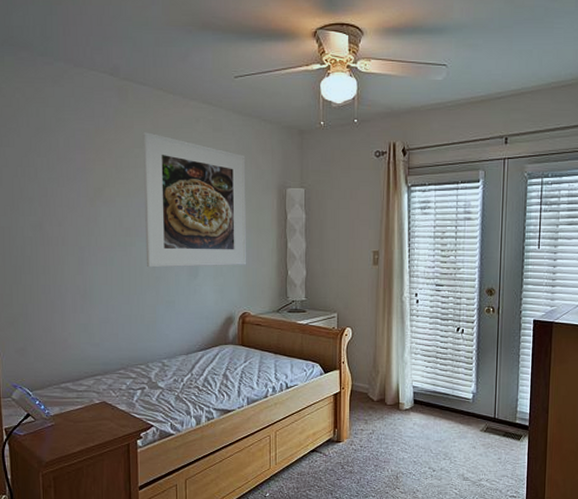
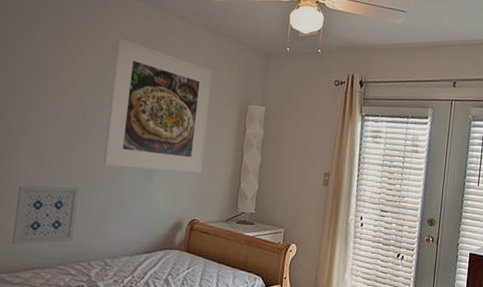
wall art: none [67,291,128,355] -> present [12,185,80,246]

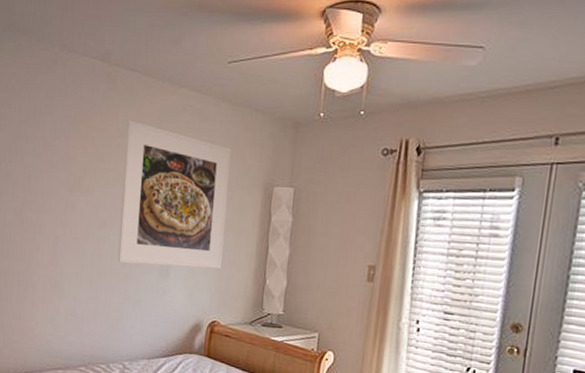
wall art: present [12,185,80,246] -> none [36,284,96,345]

